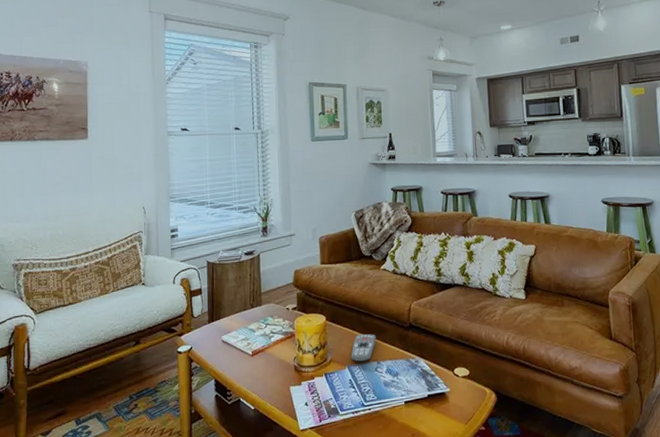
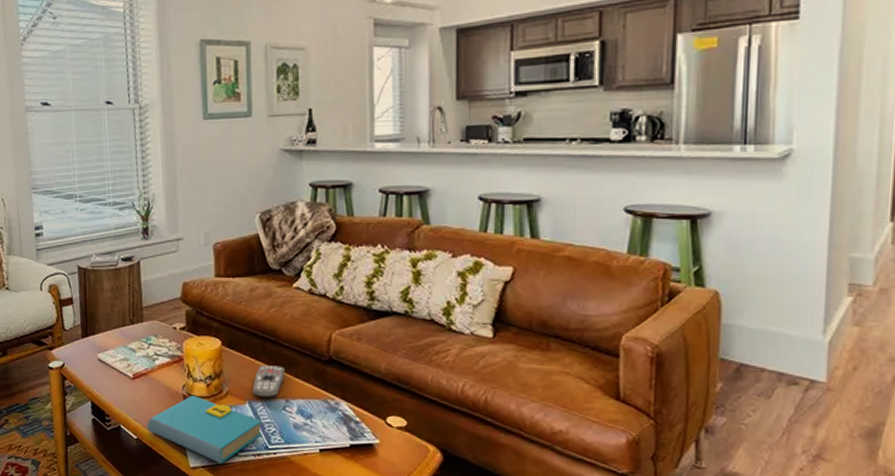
book: none [263,365,359,424] -> present [147,395,263,463]

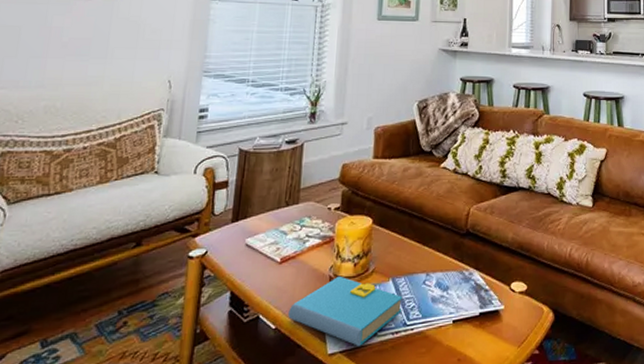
remote control: present [252,365,286,399] -> none [397,241,429,274]

